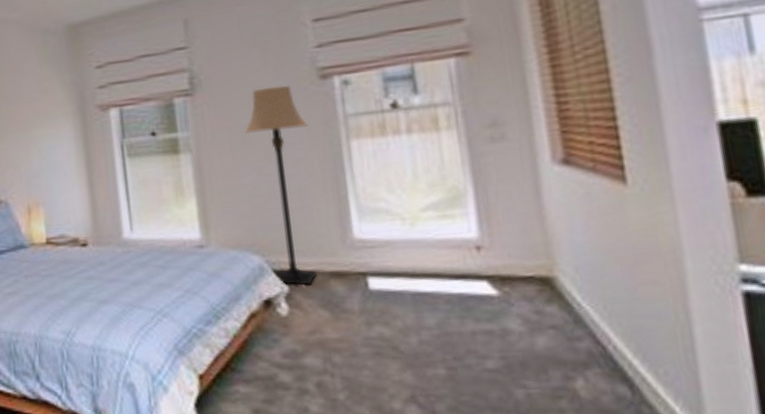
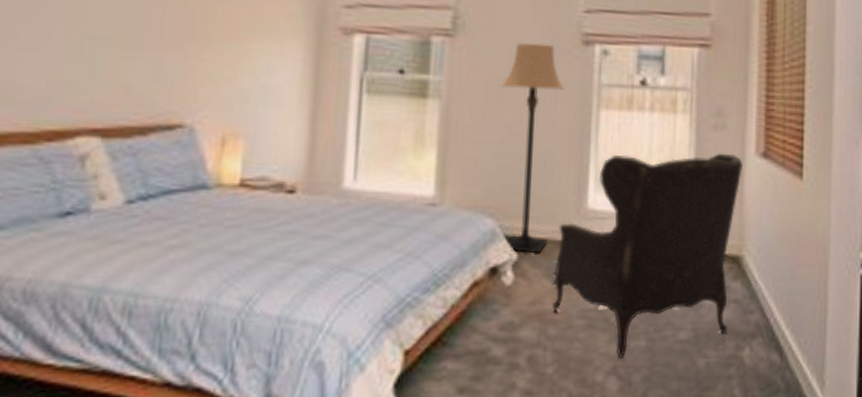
armchair: none [326,165,548,388] -> present [552,153,743,360]

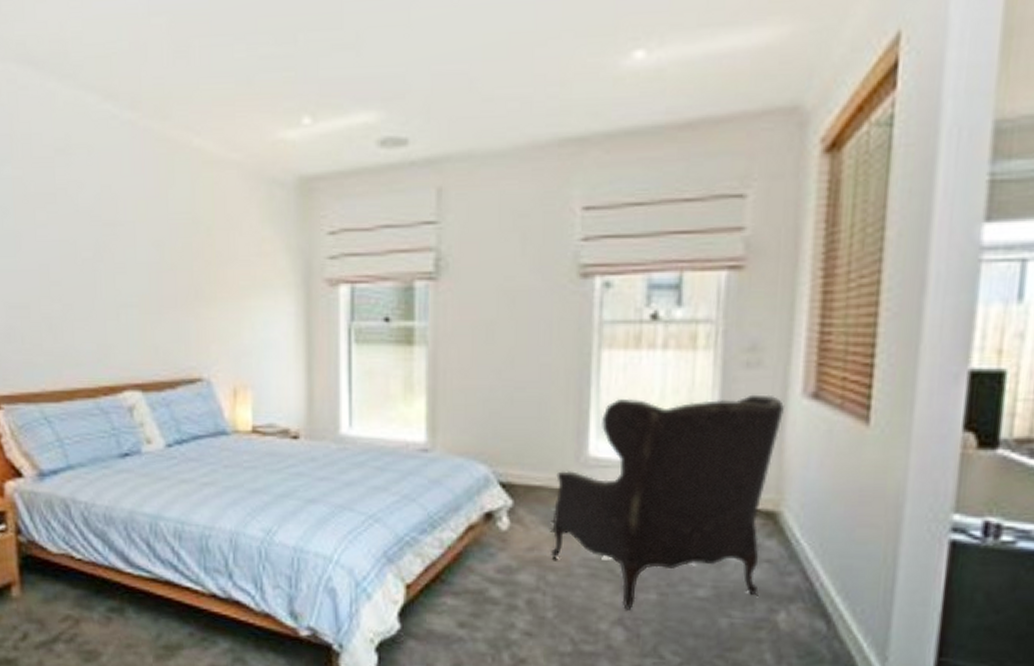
lamp: present [501,42,565,254] -> none [489,280,561,501]

